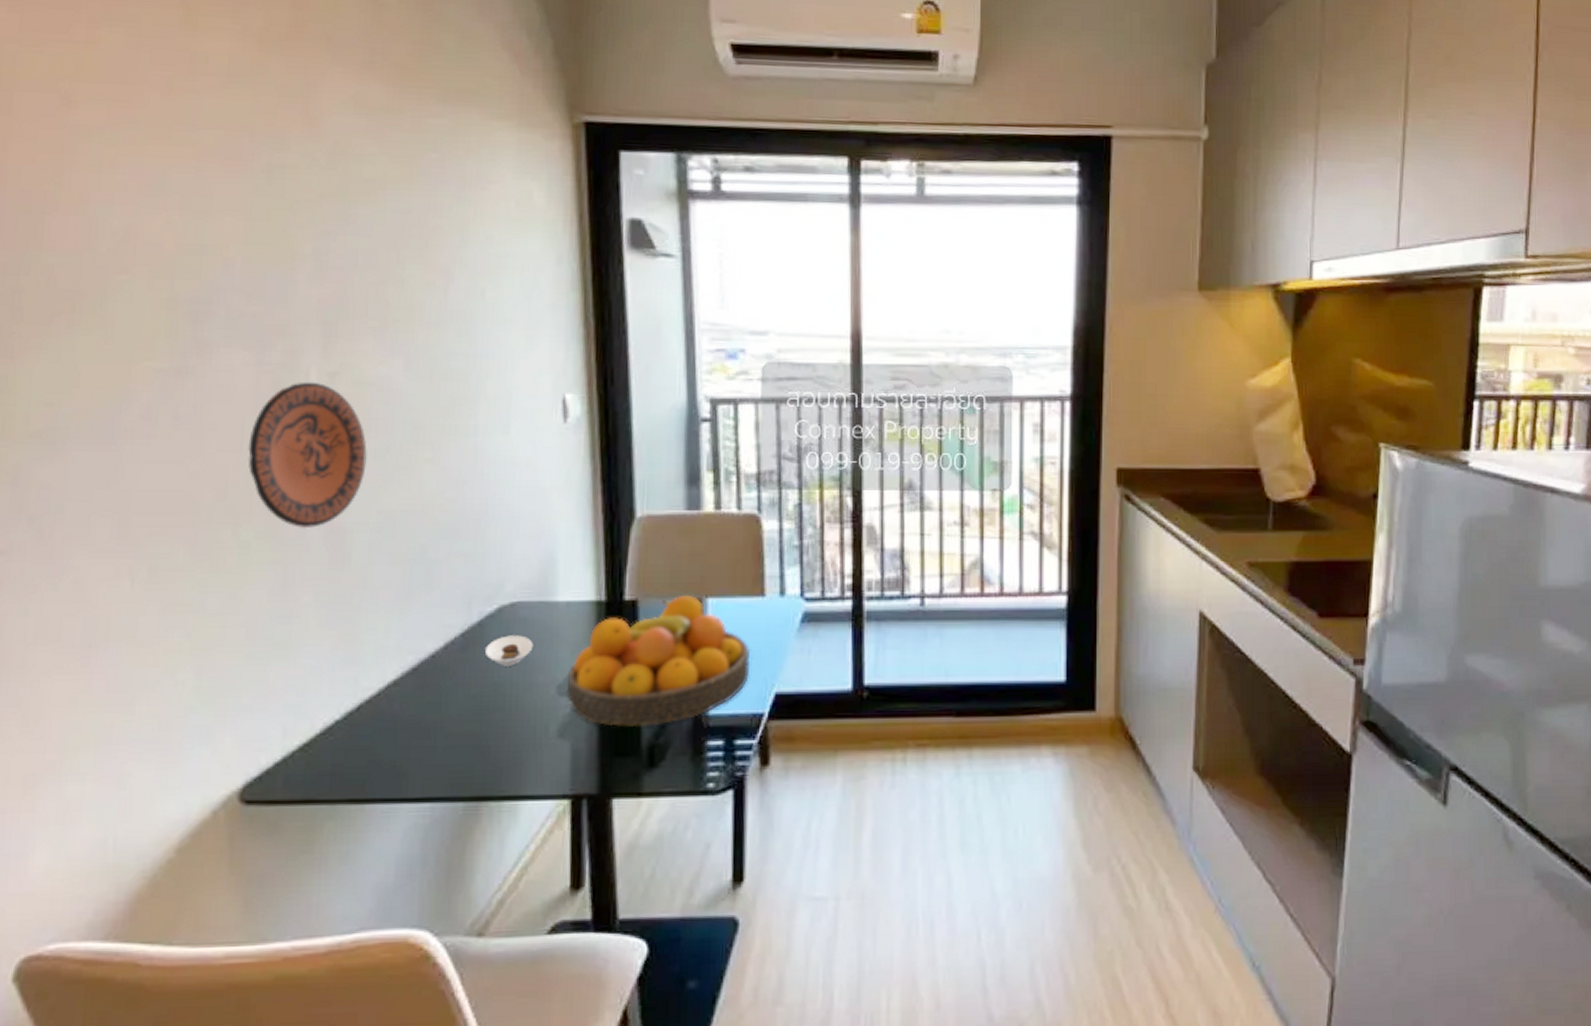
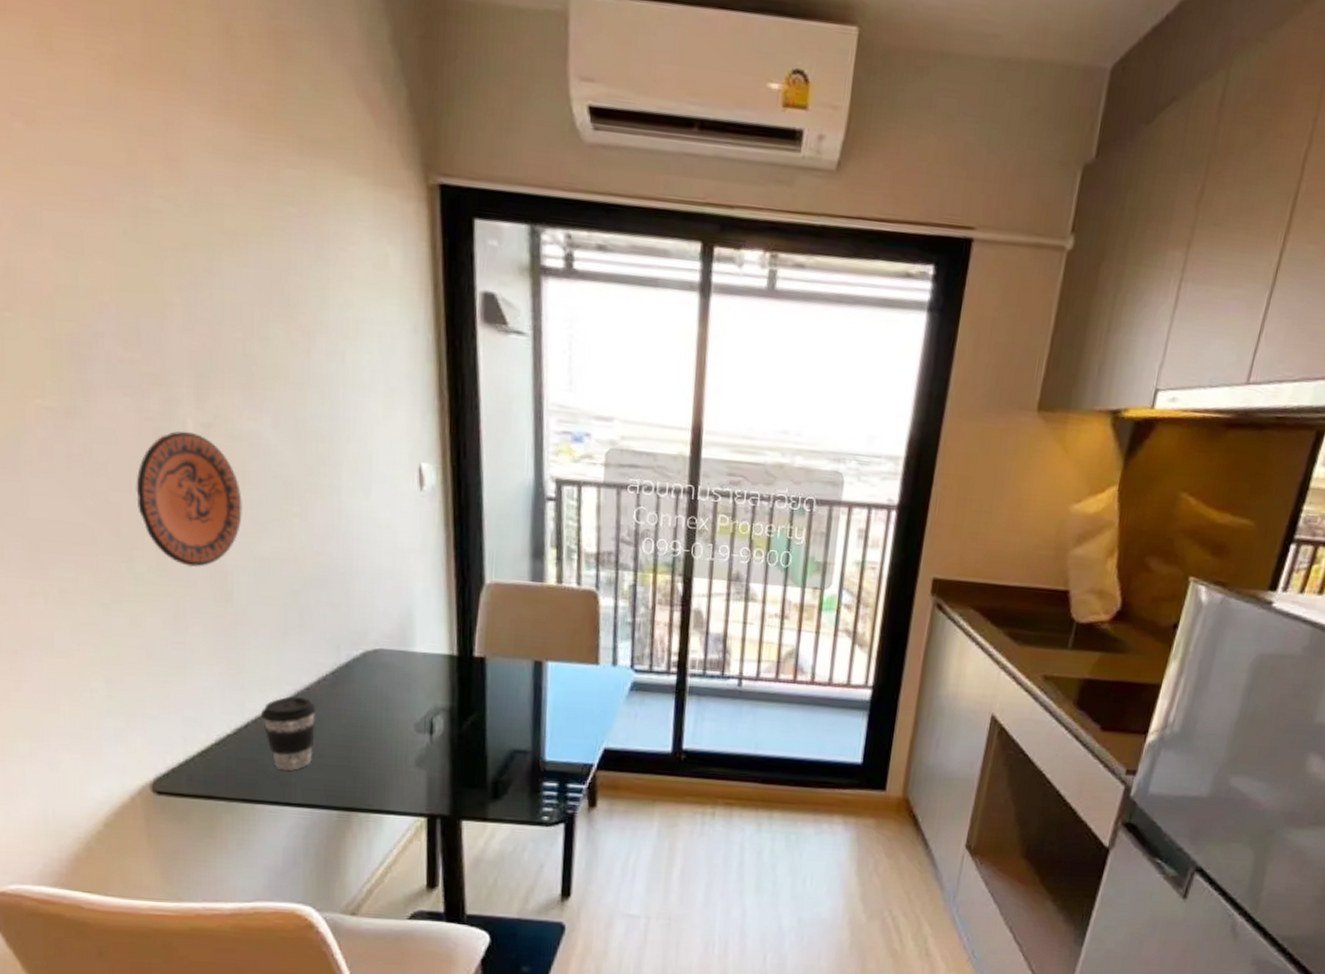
coffee cup: none [375,666,443,759] -> present [260,696,317,771]
saucer: present [485,635,534,666] -> none [353,677,394,704]
fruit bowl: present [567,594,751,726] -> none [423,656,584,765]

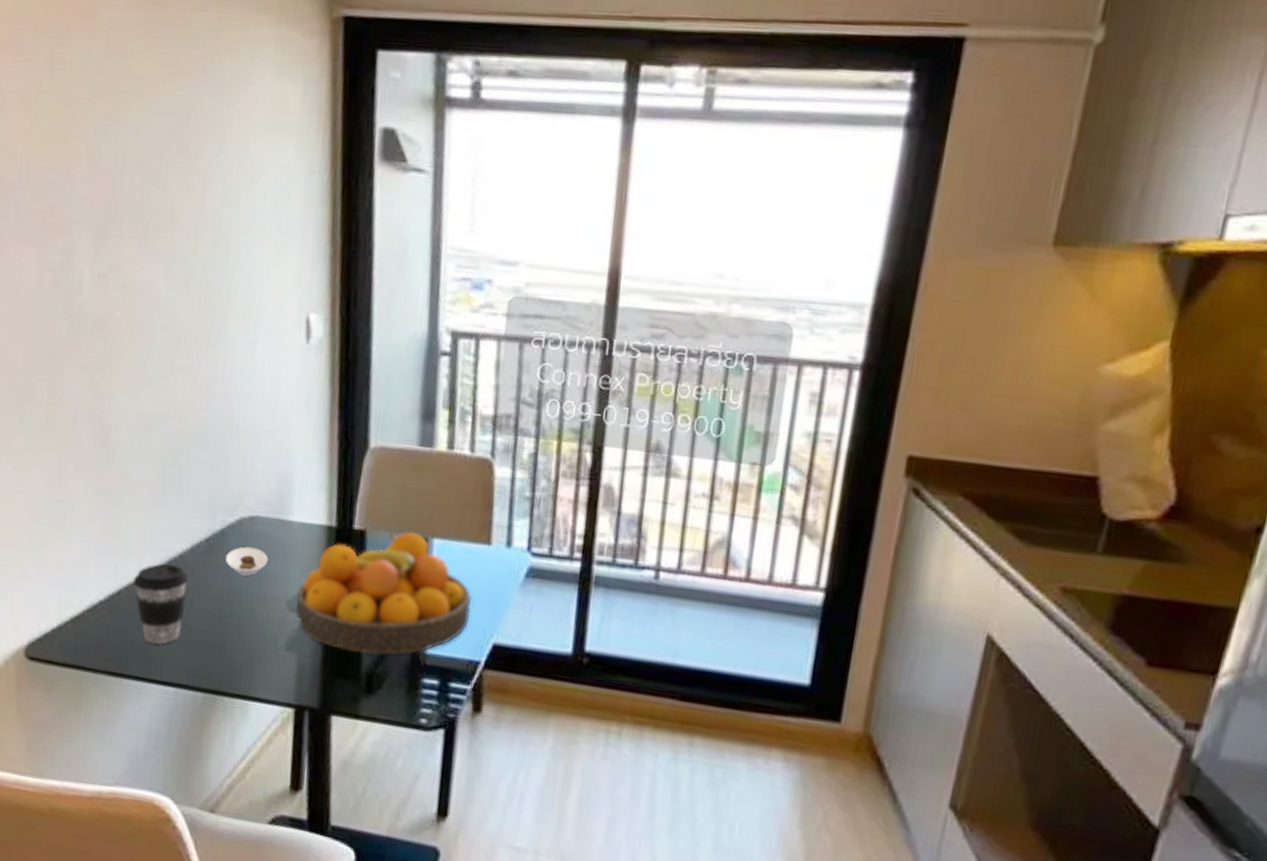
decorative plate: present [136,430,242,568] -> none [32,281,130,423]
saucer: none [353,677,394,704] -> present [226,547,269,577]
fruit bowl: none [423,656,584,765] -> present [296,531,473,654]

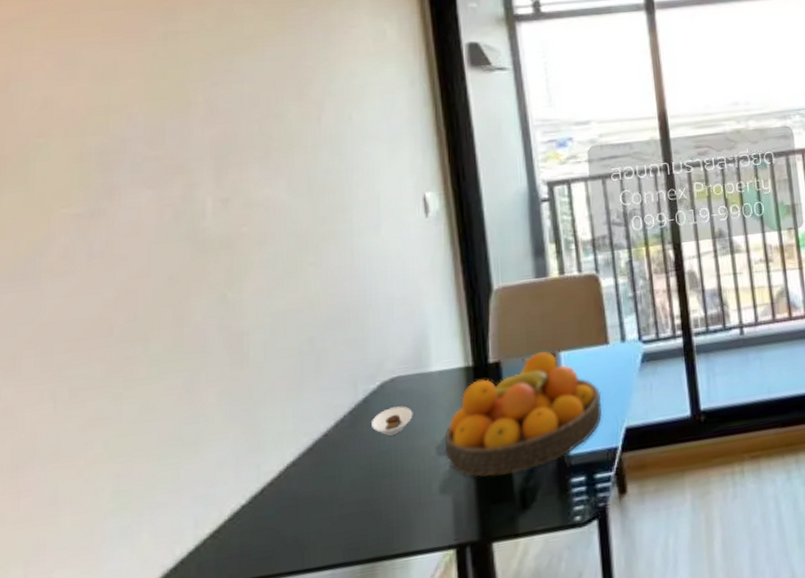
coffee cup: present [132,563,188,645] -> none [276,444,336,532]

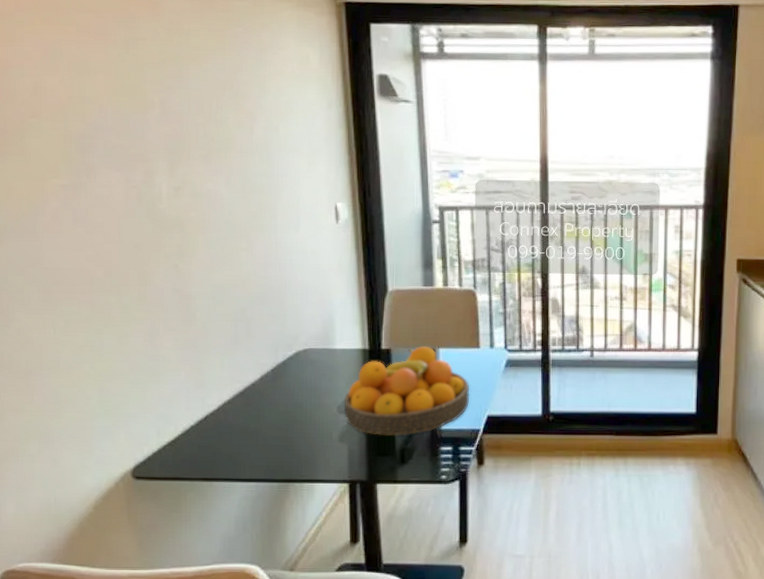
saucer: present [372,406,413,436] -> none [288,371,320,392]

